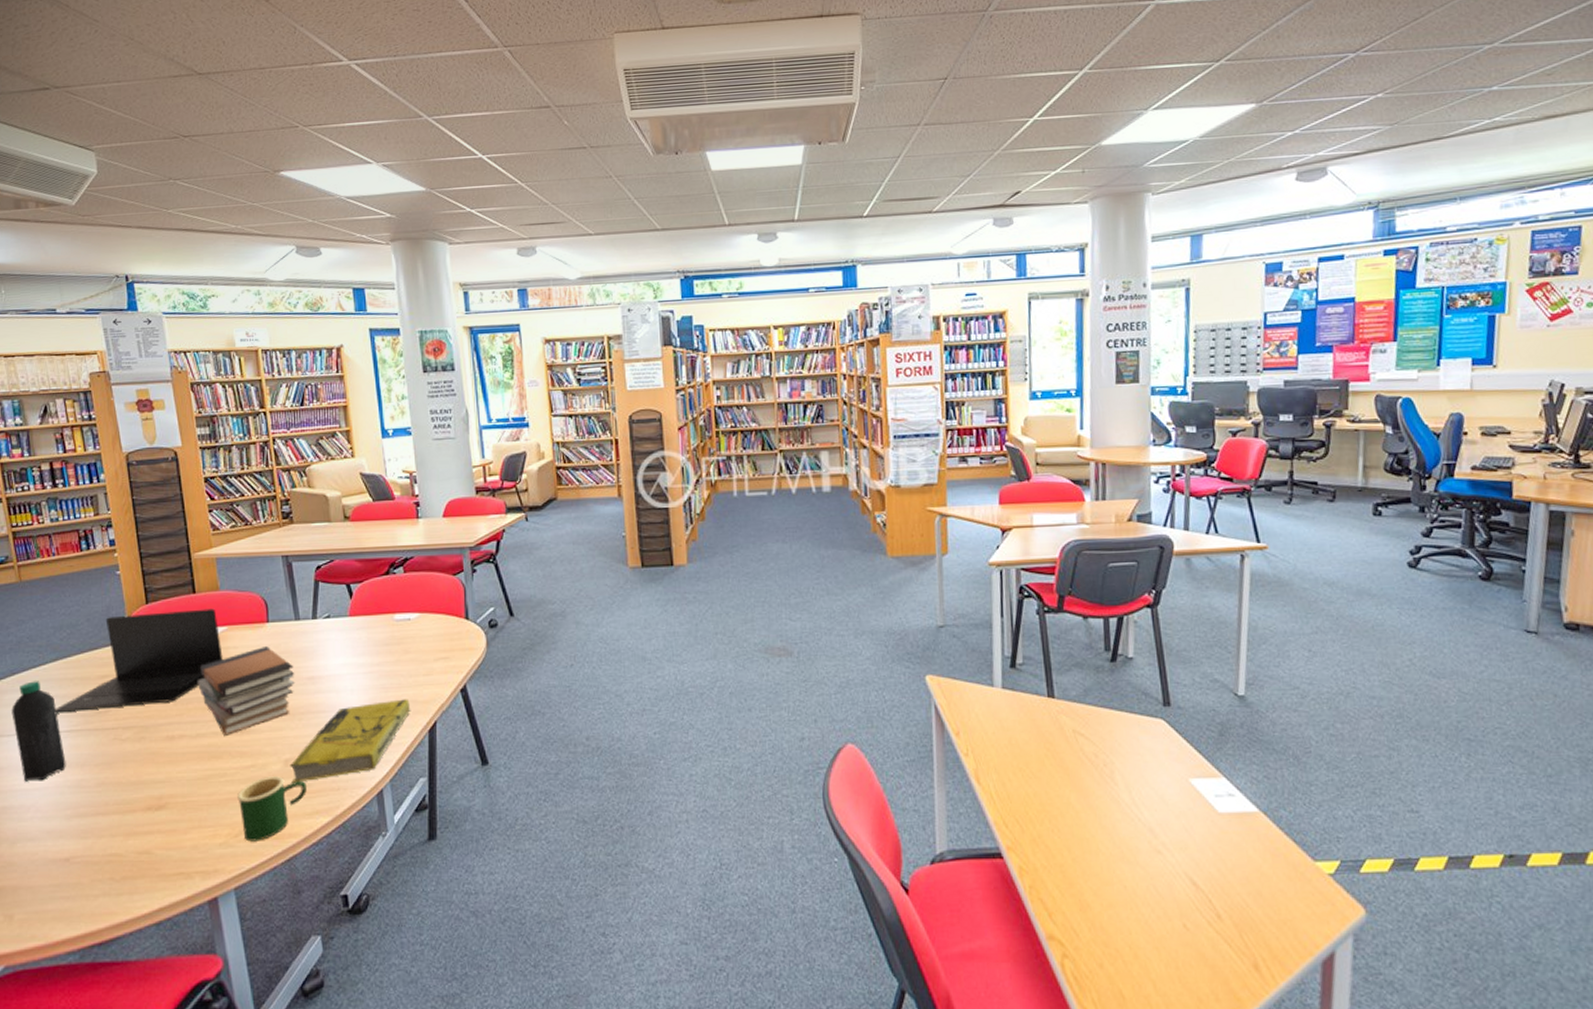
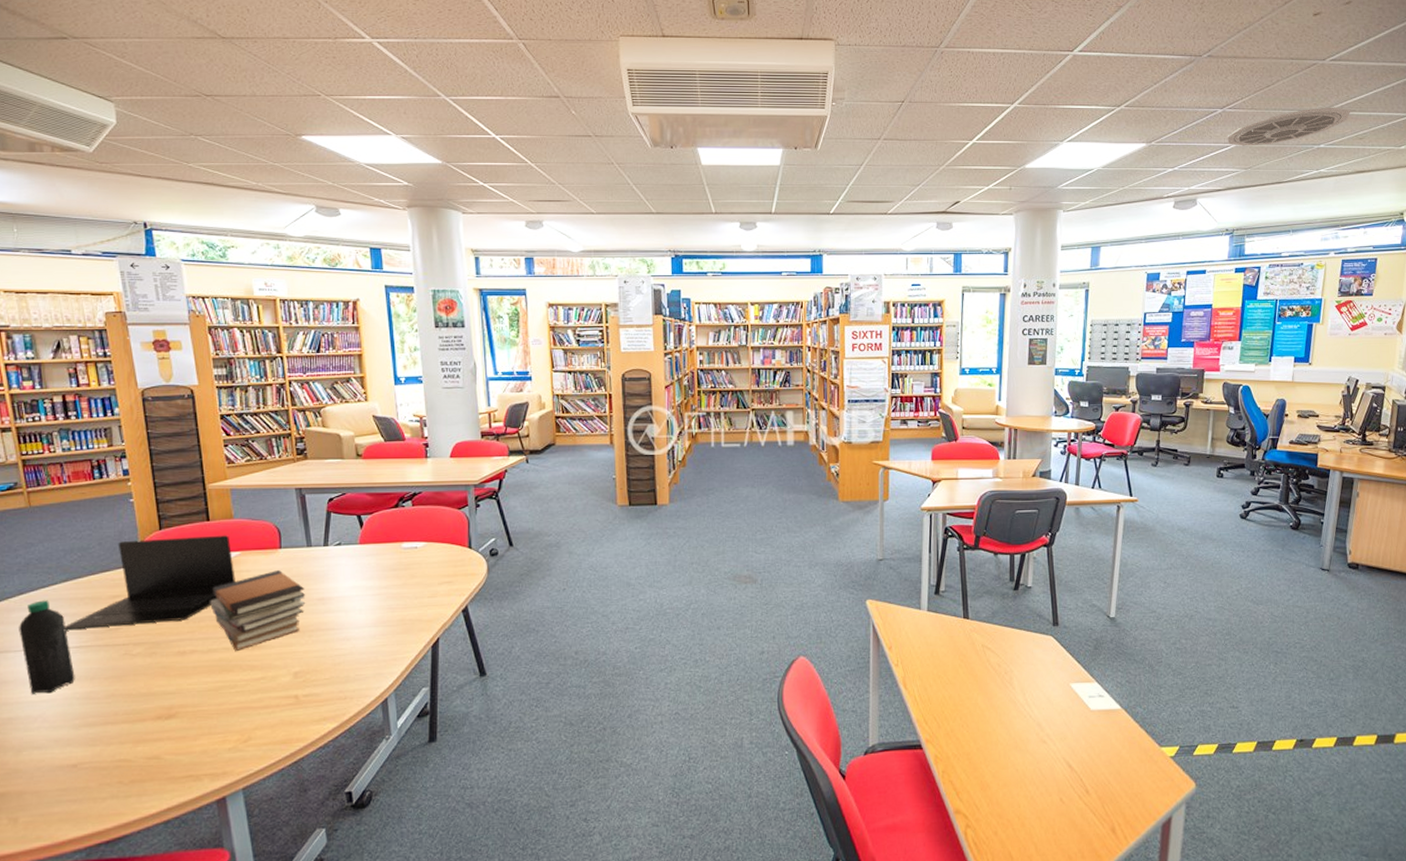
mug: present [238,776,306,842] -> none [247,687,315,746]
book: present [290,699,411,783] -> none [299,618,416,693]
ceiling vent: none [1363,37,1532,97] -> present [1227,107,1350,146]

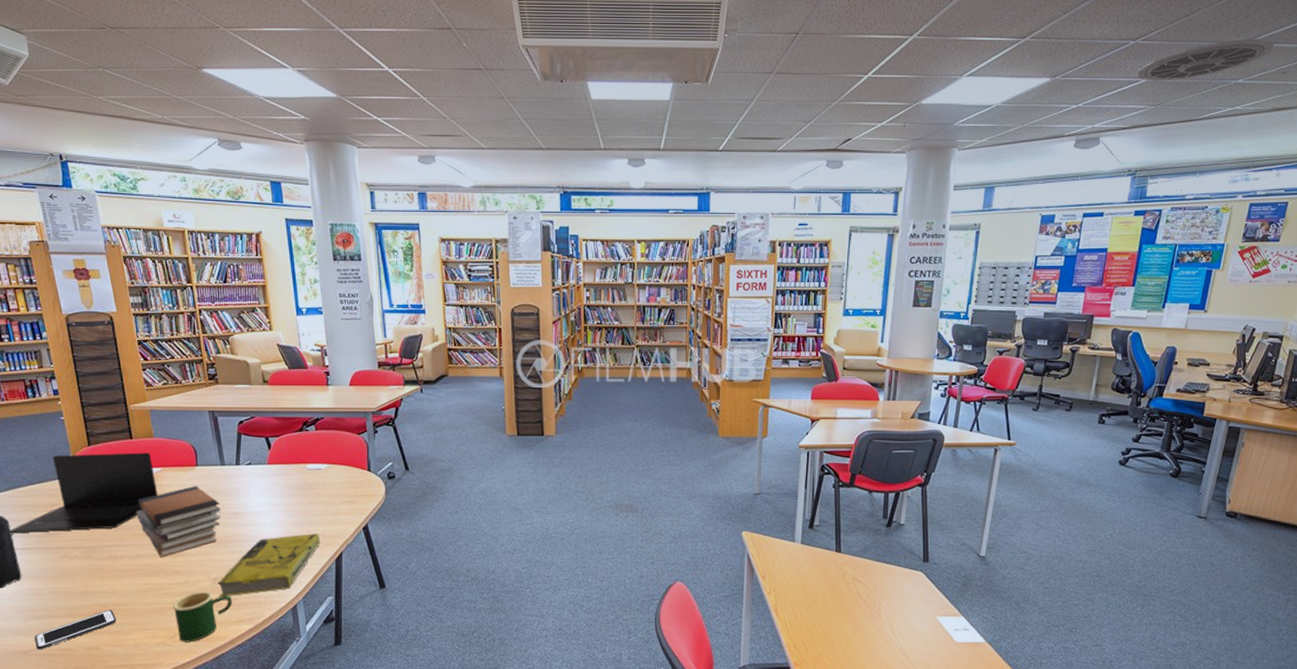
cell phone: none [86,712,182,763] -> present [35,609,117,650]
mug: none [247,687,315,746] -> present [173,591,232,642]
book: none [299,618,416,693] -> present [217,533,321,597]

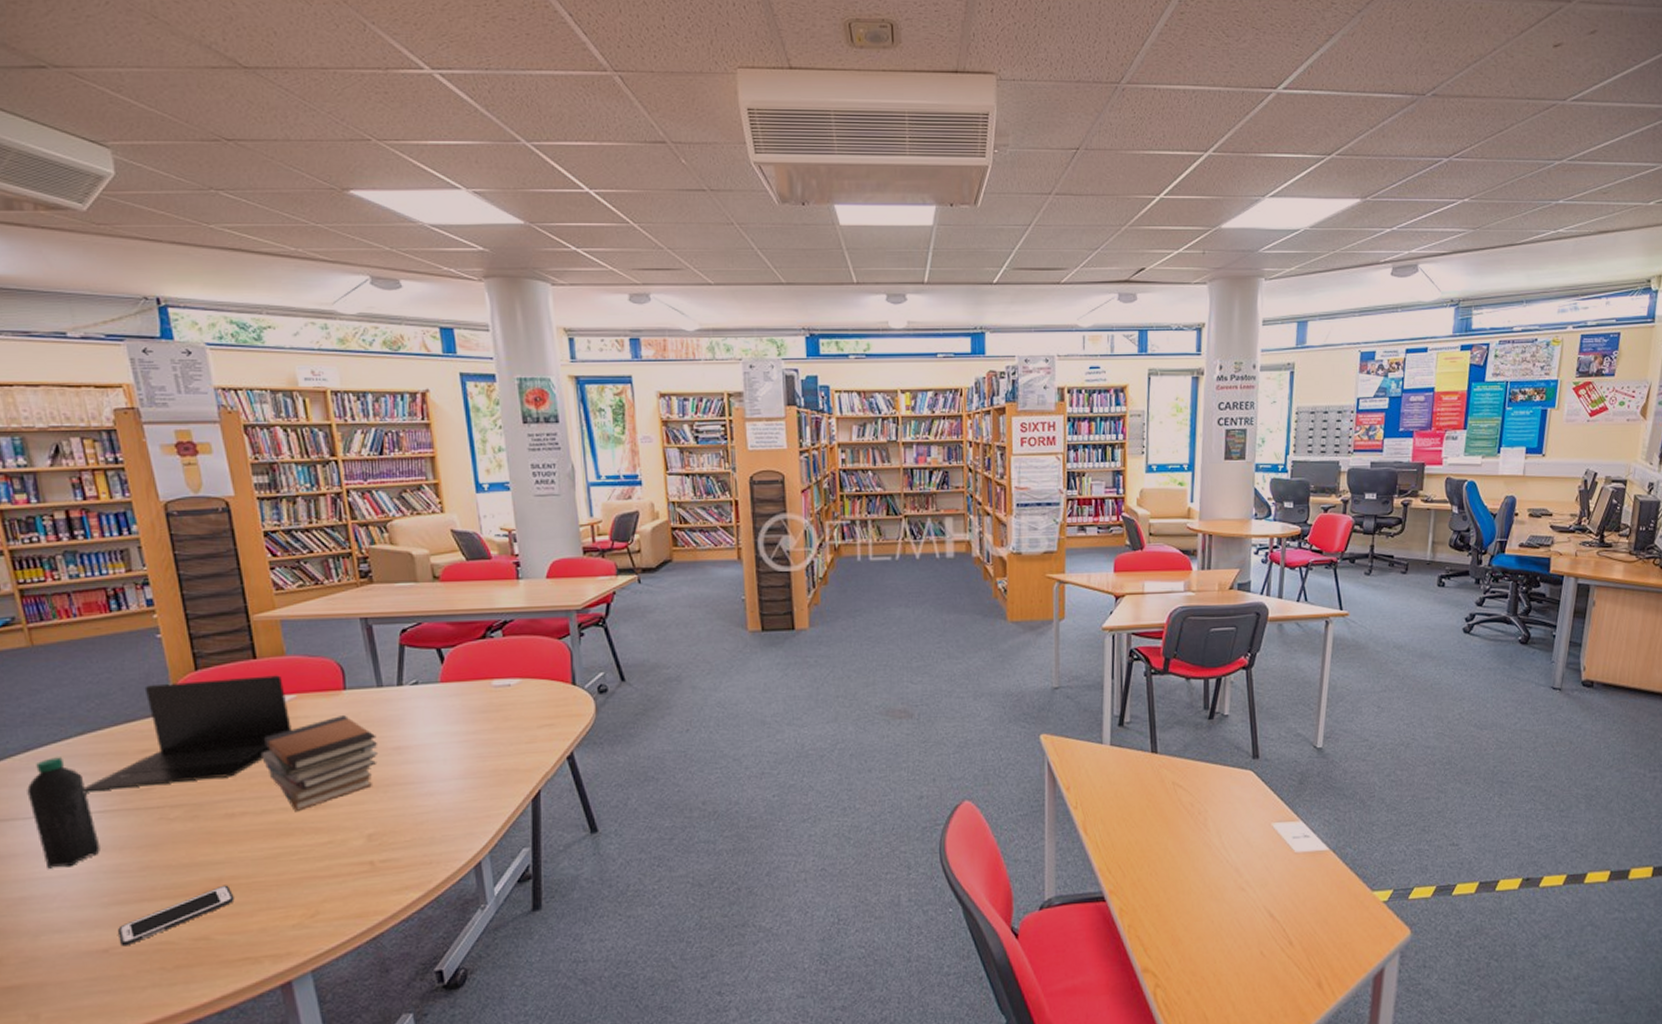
mug: present [173,591,232,642] -> none [313,852,394,922]
book: present [217,533,321,597] -> none [374,768,512,859]
ceiling vent: present [1137,38,1275,81] -> none [1453,156,1593,202]

